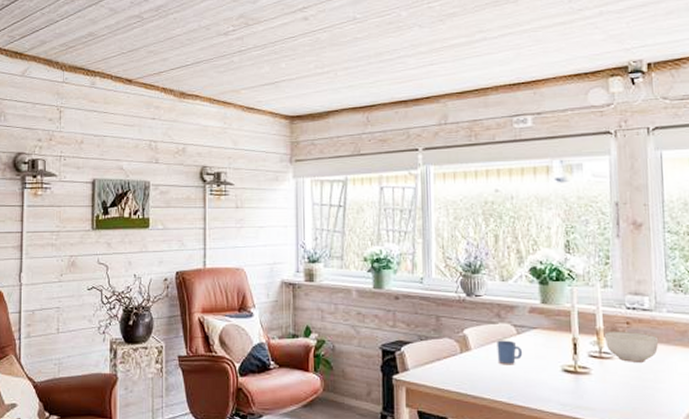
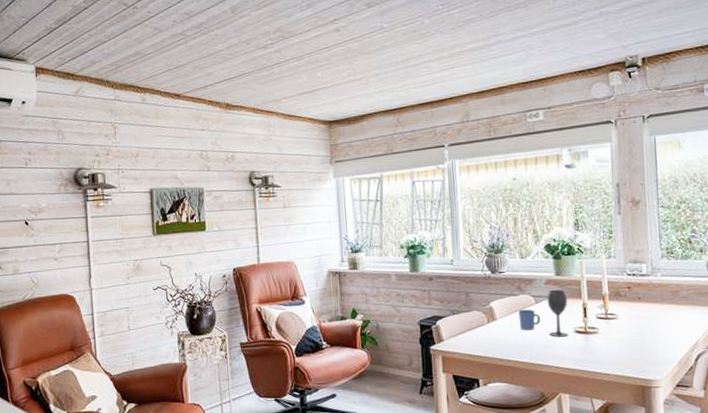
wine glass: none [530,319,555,376] -> present [547,289,568,337]
bowl: present [604,331,659,362] -> none [609,294,655,321]

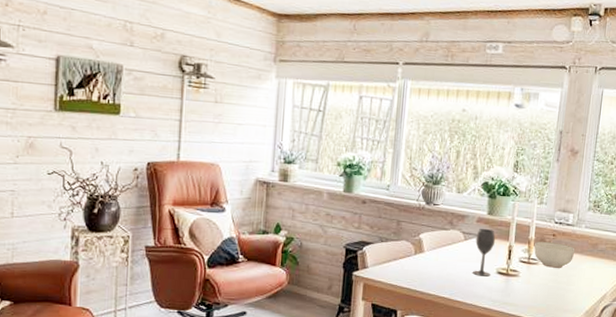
mug: present [518,309,541,331] -> none [445,244,467,267]
bowl: none [609,294,655,321] -> present [534,241,575,268]

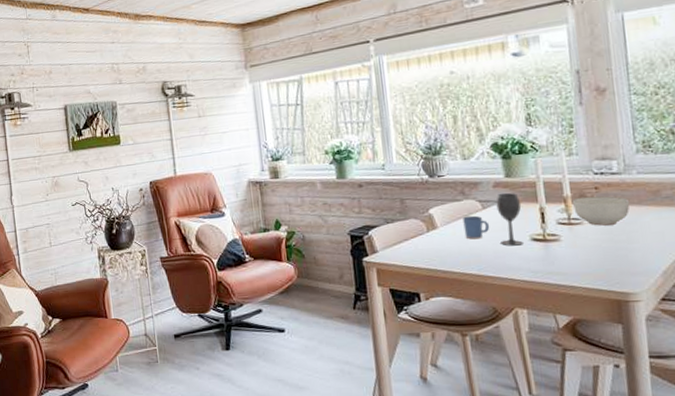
mug: none [445,244,467,267] -> present [463,215,490,240]

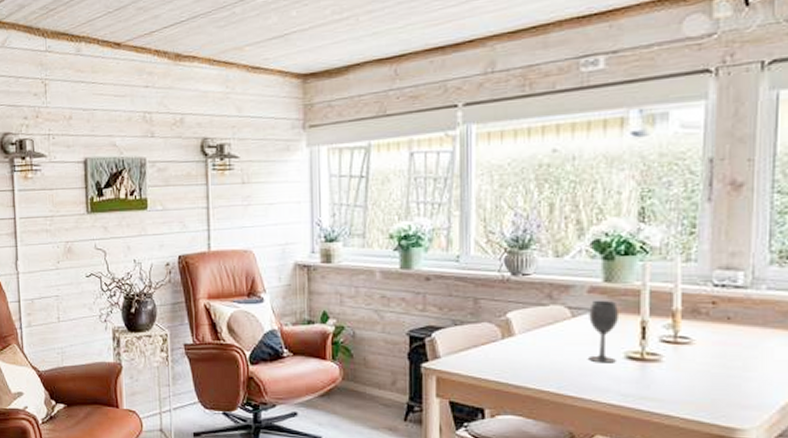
mug: present [463,215,490,240] -> none [546,324,578,352]
bowl: present [571,196,630,226] -> none [681,312,753,348]

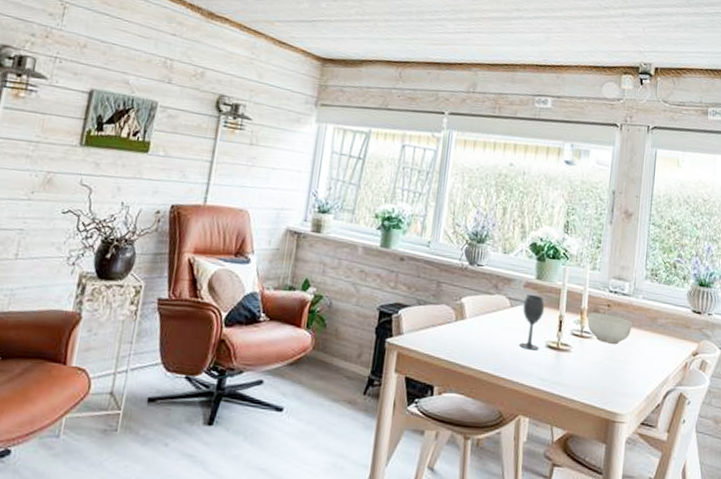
bowl: none [681,312,753,348] -> present [587,312,633,344]

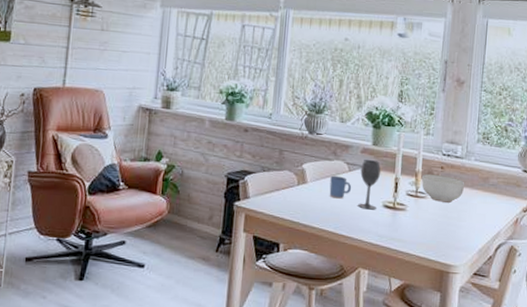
mug: none [489,311,514,337] -> present [329,175,352,199]

